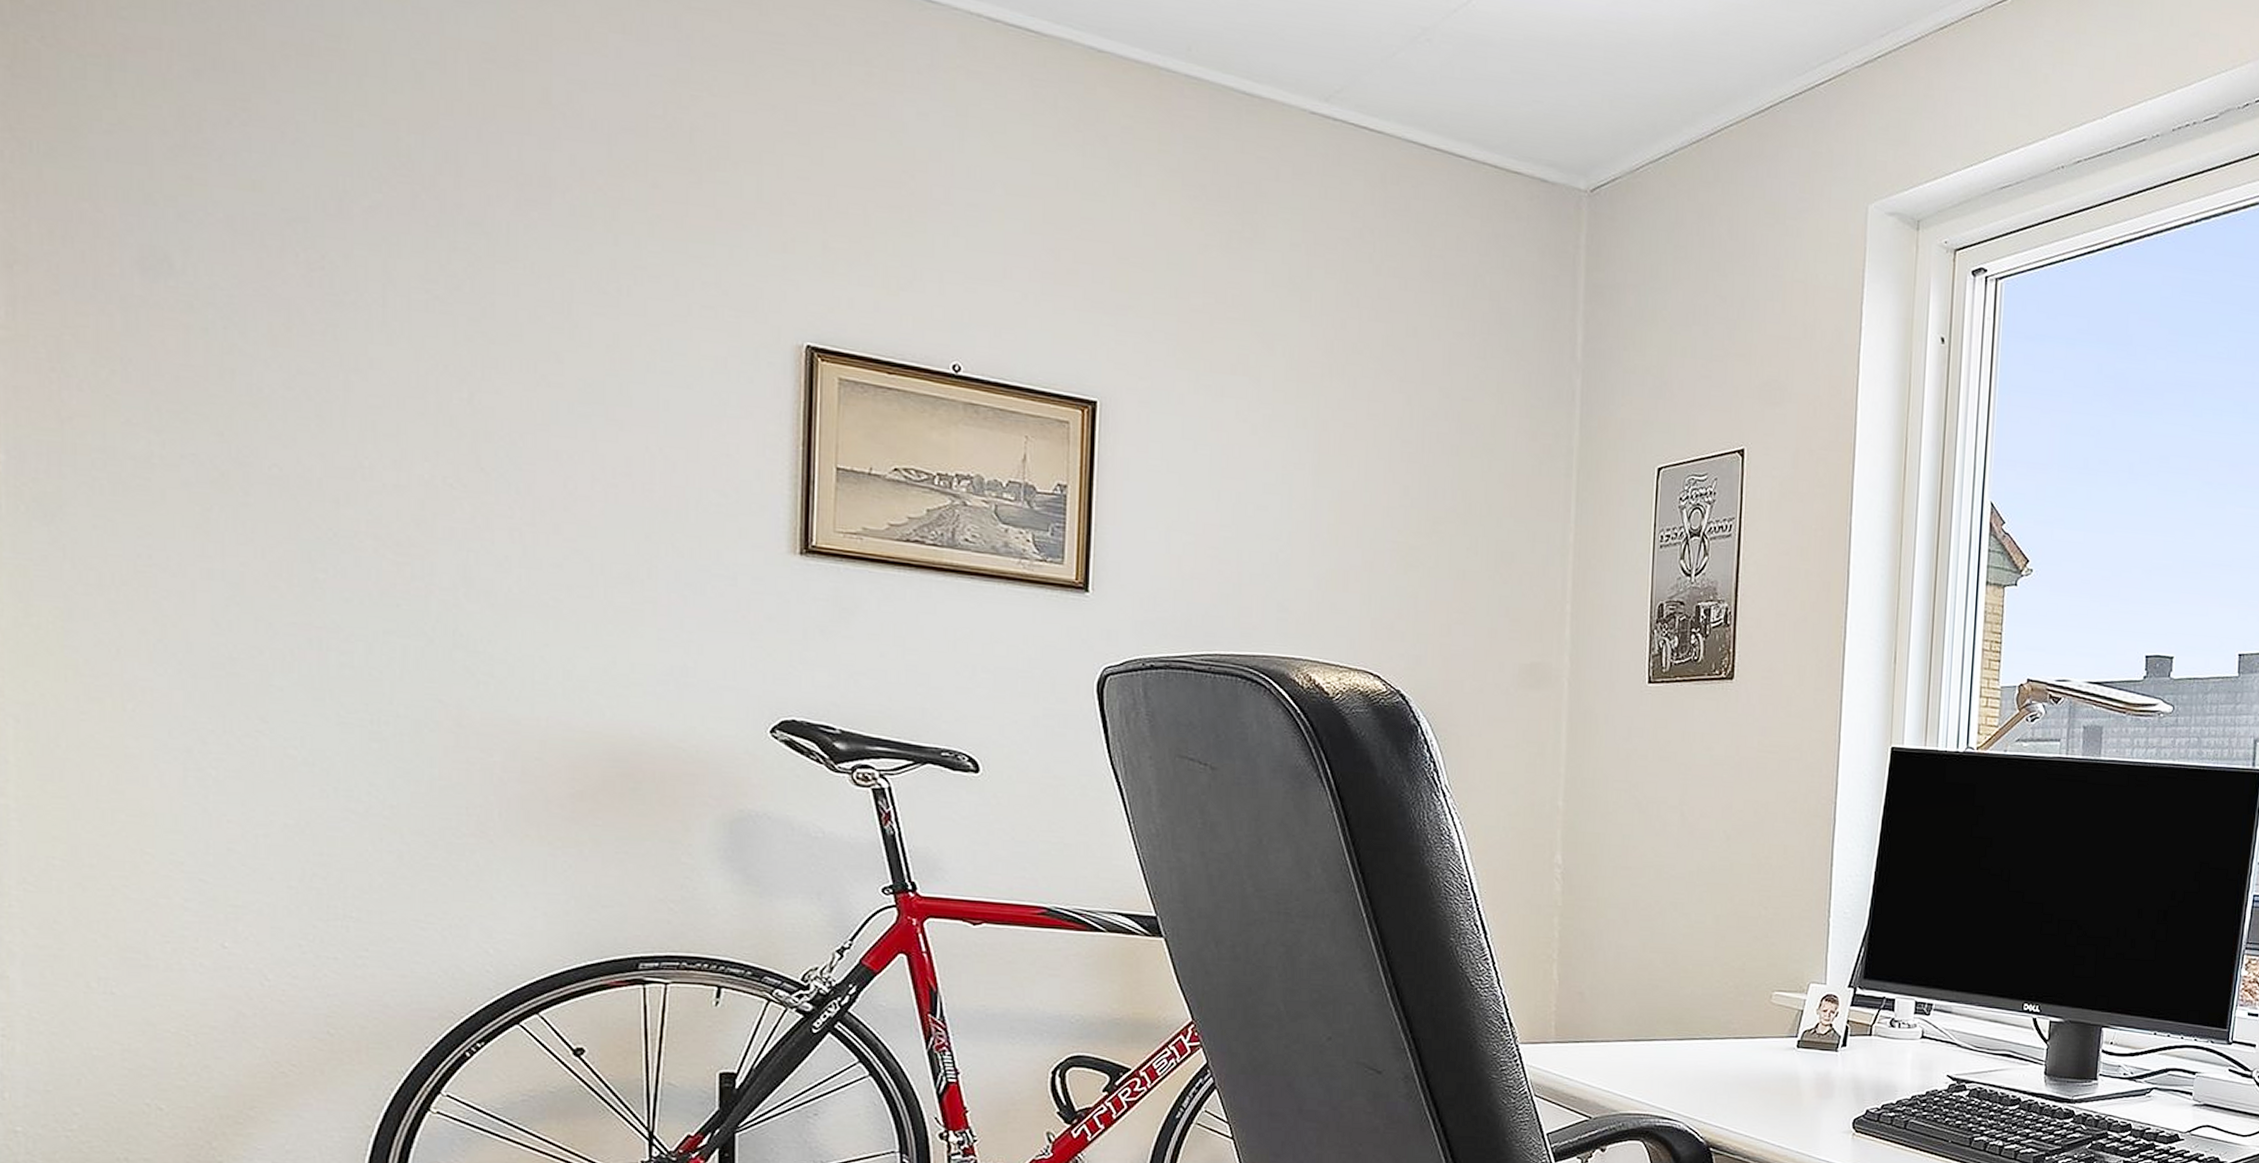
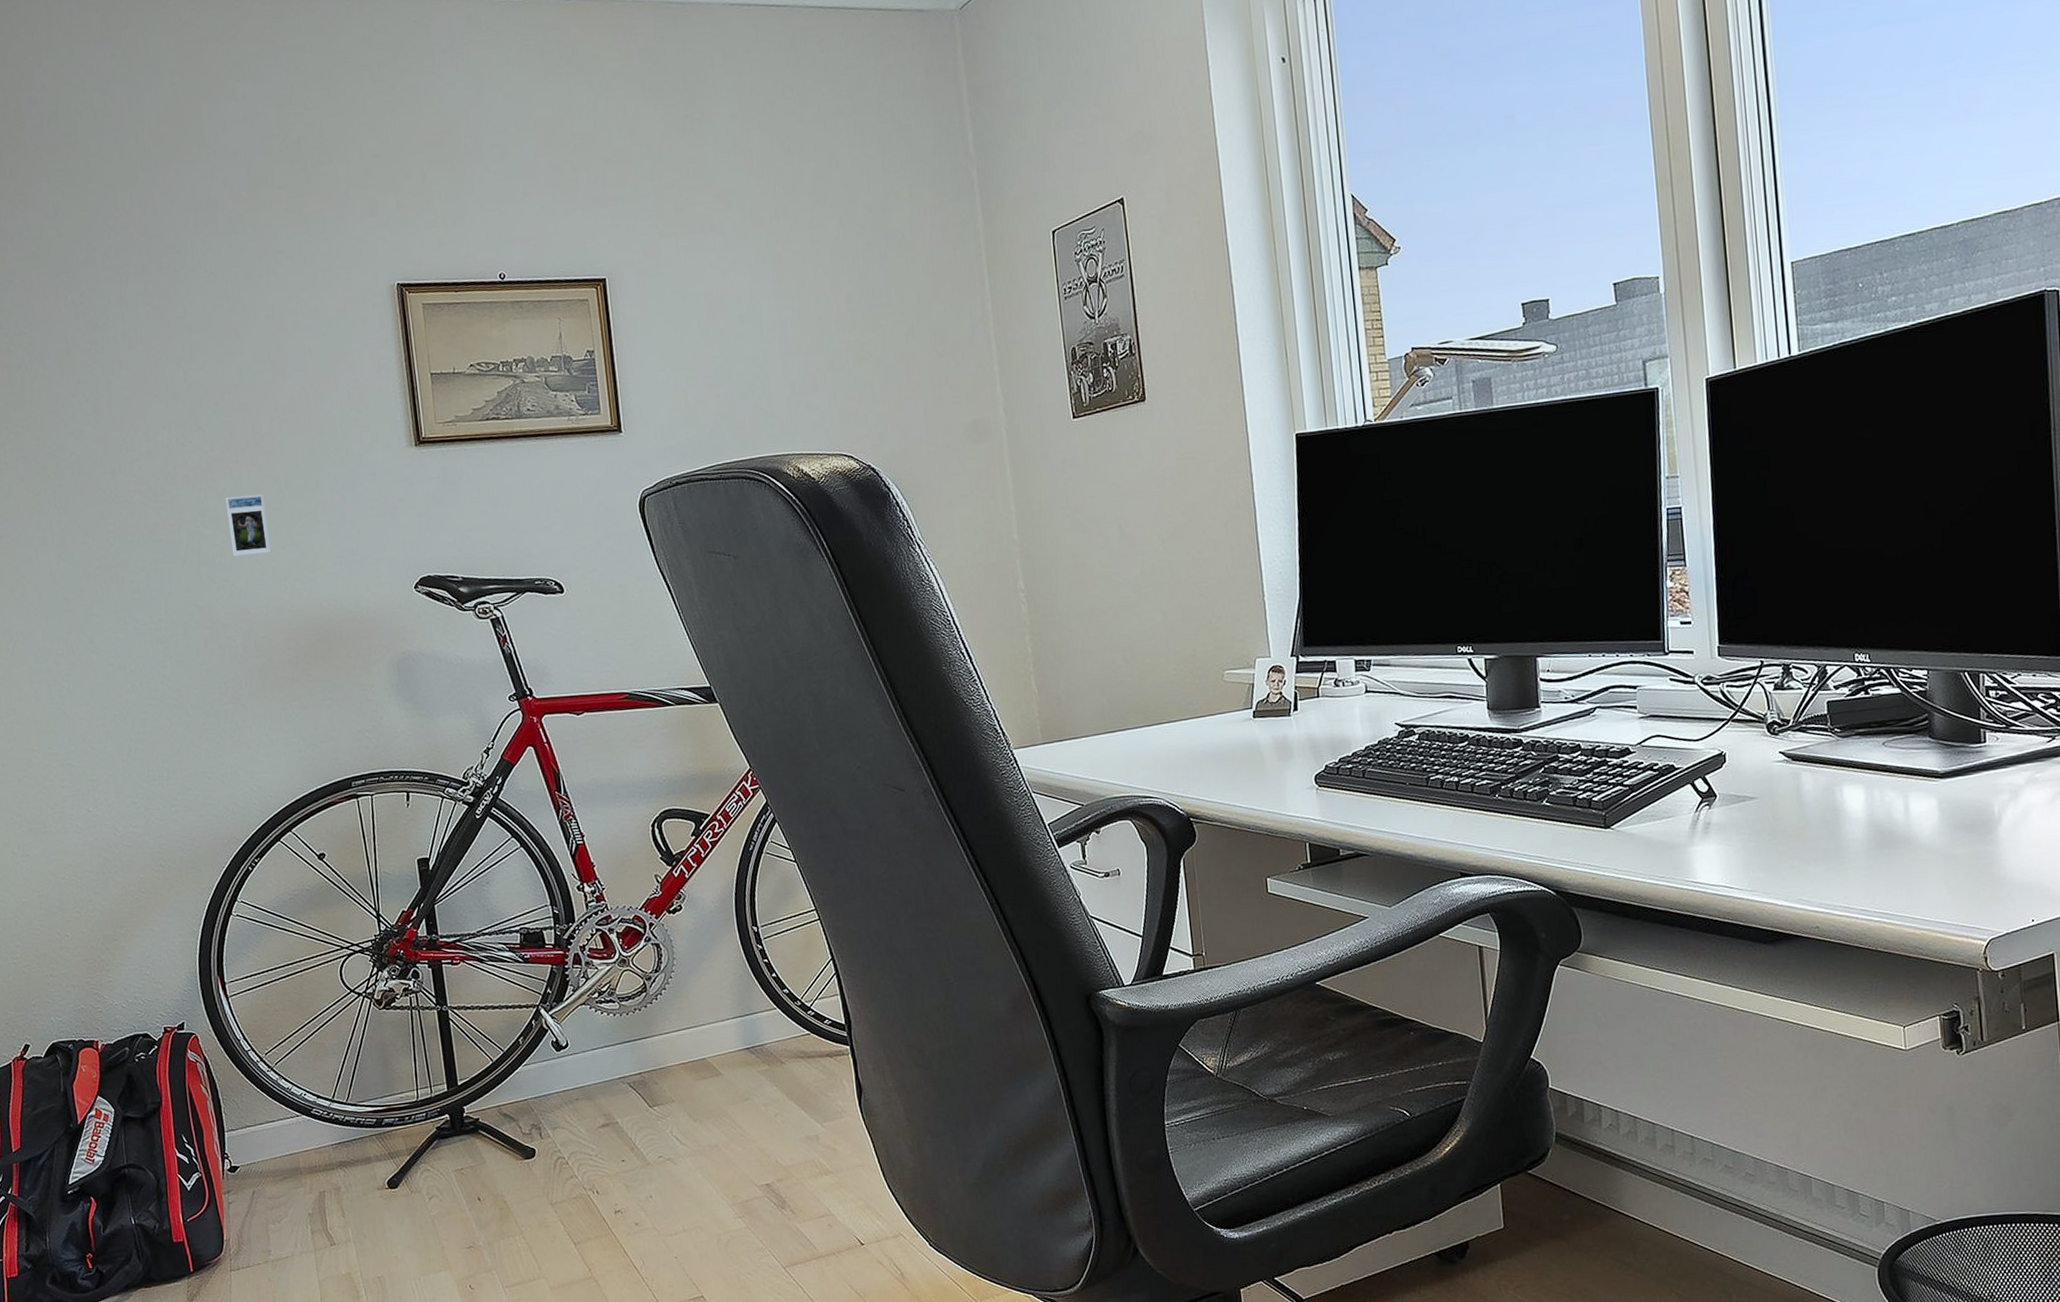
trading card: none [506,568,566,651] -> present [225,494,271,557]

